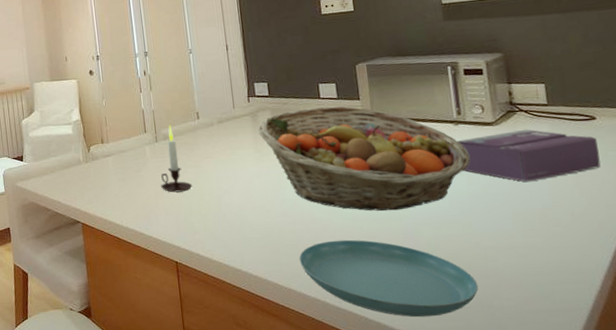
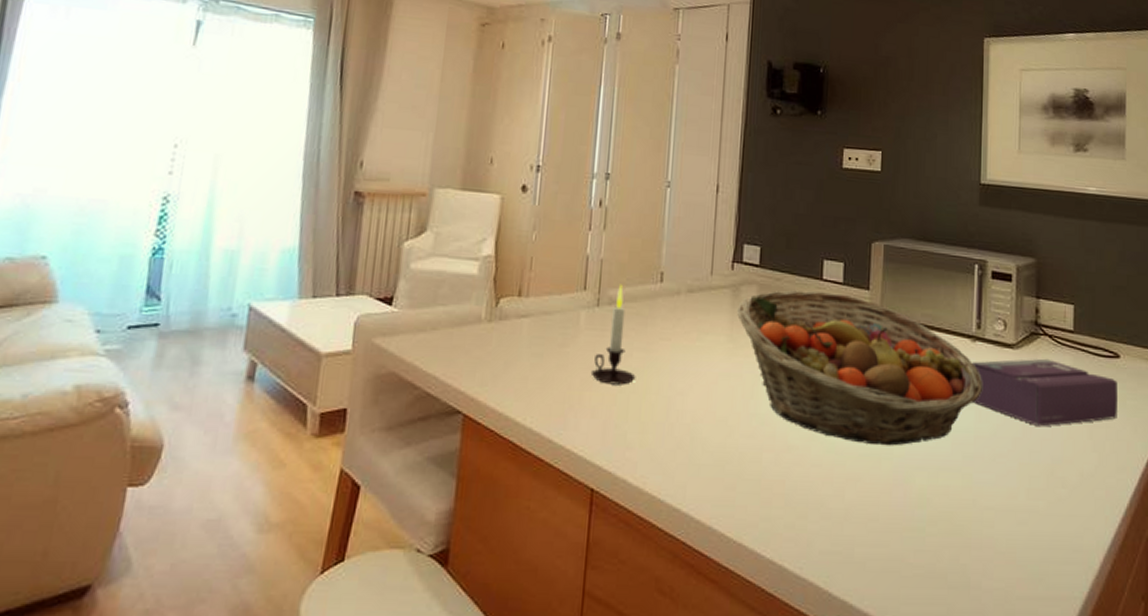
saucer: present [299,239,479,318] -> none [758,479,968,597]

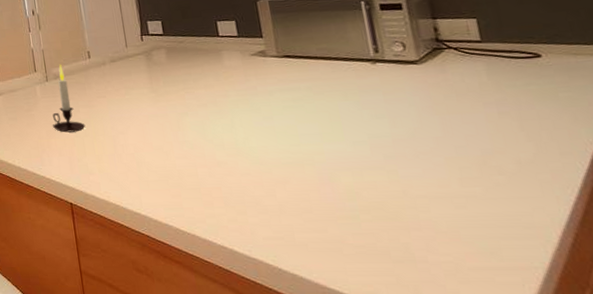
fruit basket: present [737,290,983,446] -> none [153,44,393,155]
tissue box: present [973,358,1117,427] -> none [377,67,551,126]

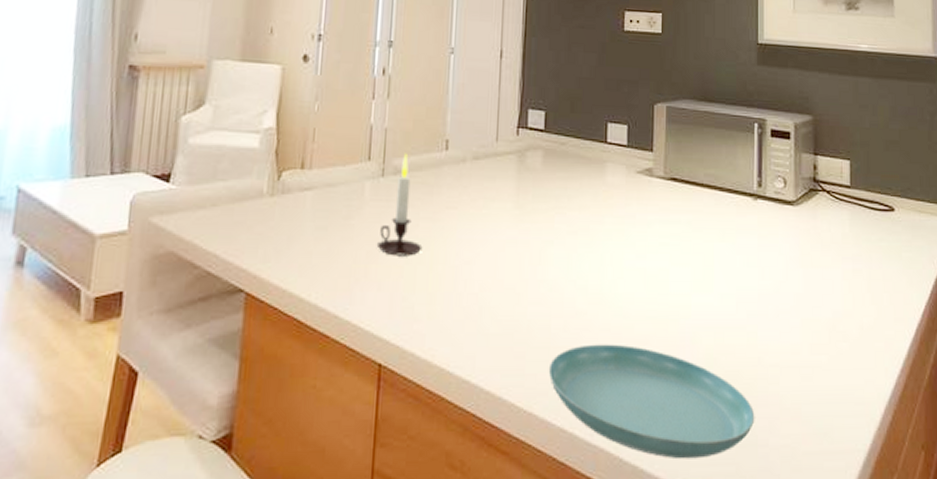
saucer: none [202,184,409,270] -> present [548,344,755,459]

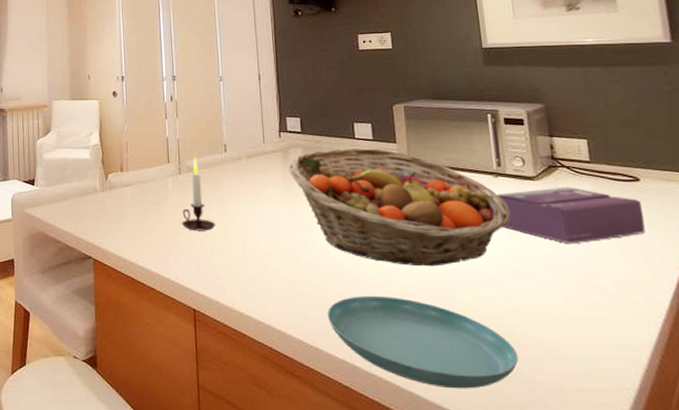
fruit basket: none [523,154,765,307] -> present [288,147,511,267]
tissue box: none [755,214,894,282] -> present [498,186,646,244]

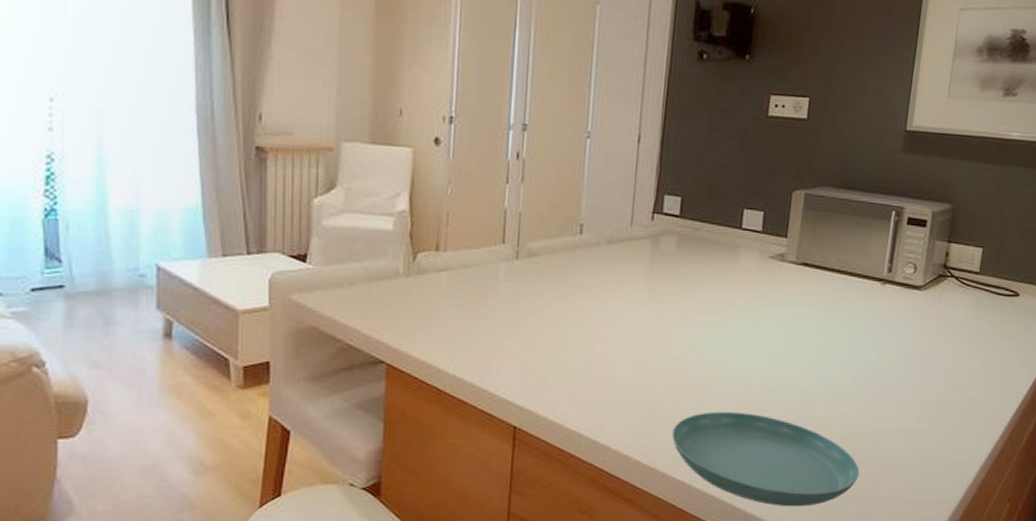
candle: present [181,156,216,231] -> none [511,236,556,333]
fruit basket: present [288,147,511,267] -> none [656,239,889,381]
tissue box: present [498,186,646,244] -> none [878,298,1014,360]

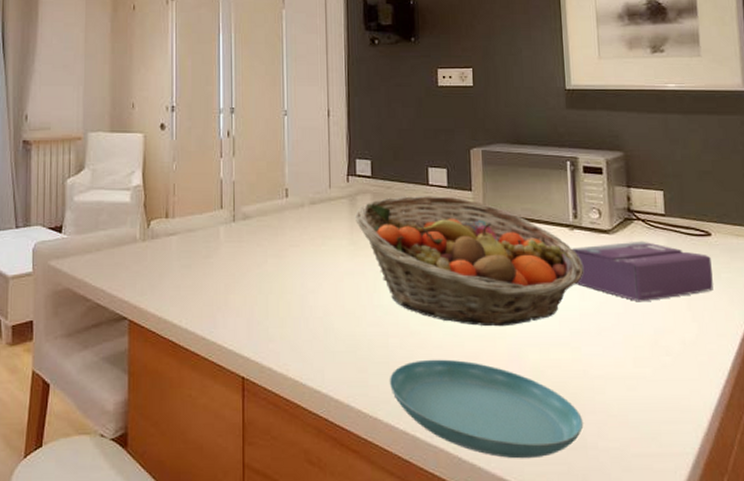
fruit basket: none [656,239,889,381] -> present [355,195,584,327]
tissue box: none [878,298,1014,360] -> present [572,241,714,302]

